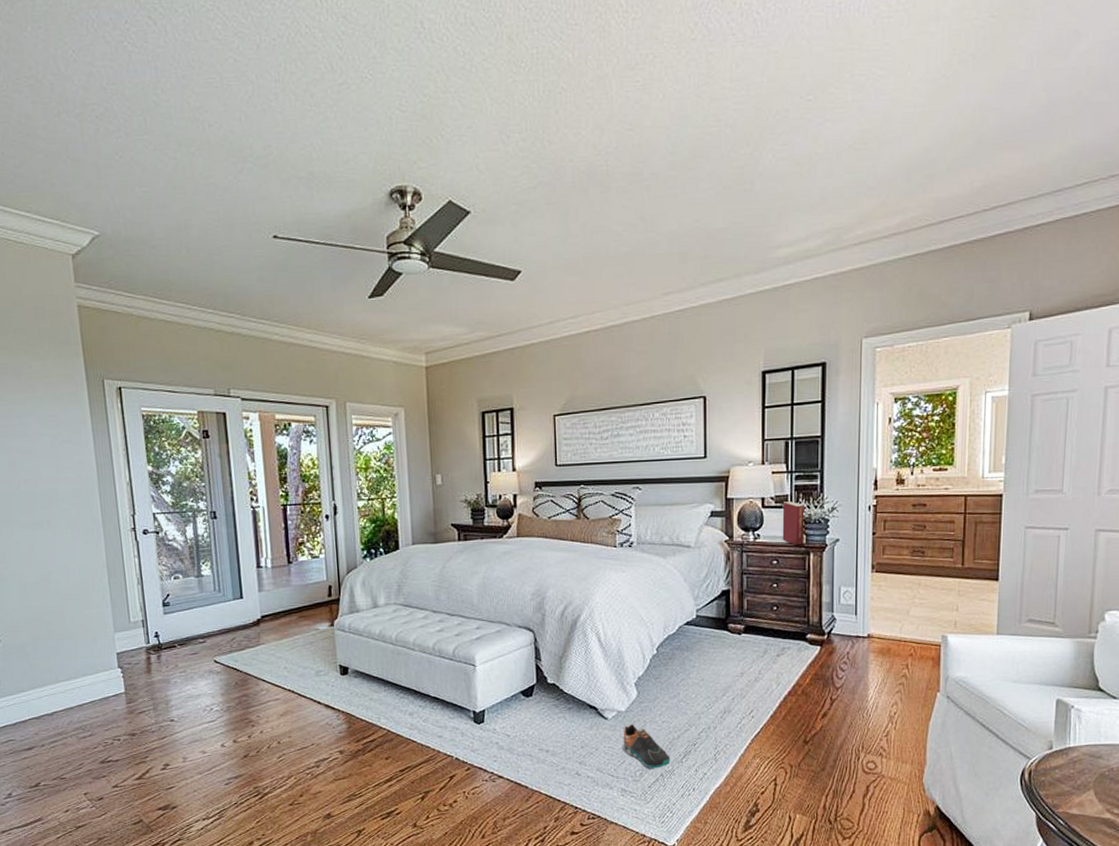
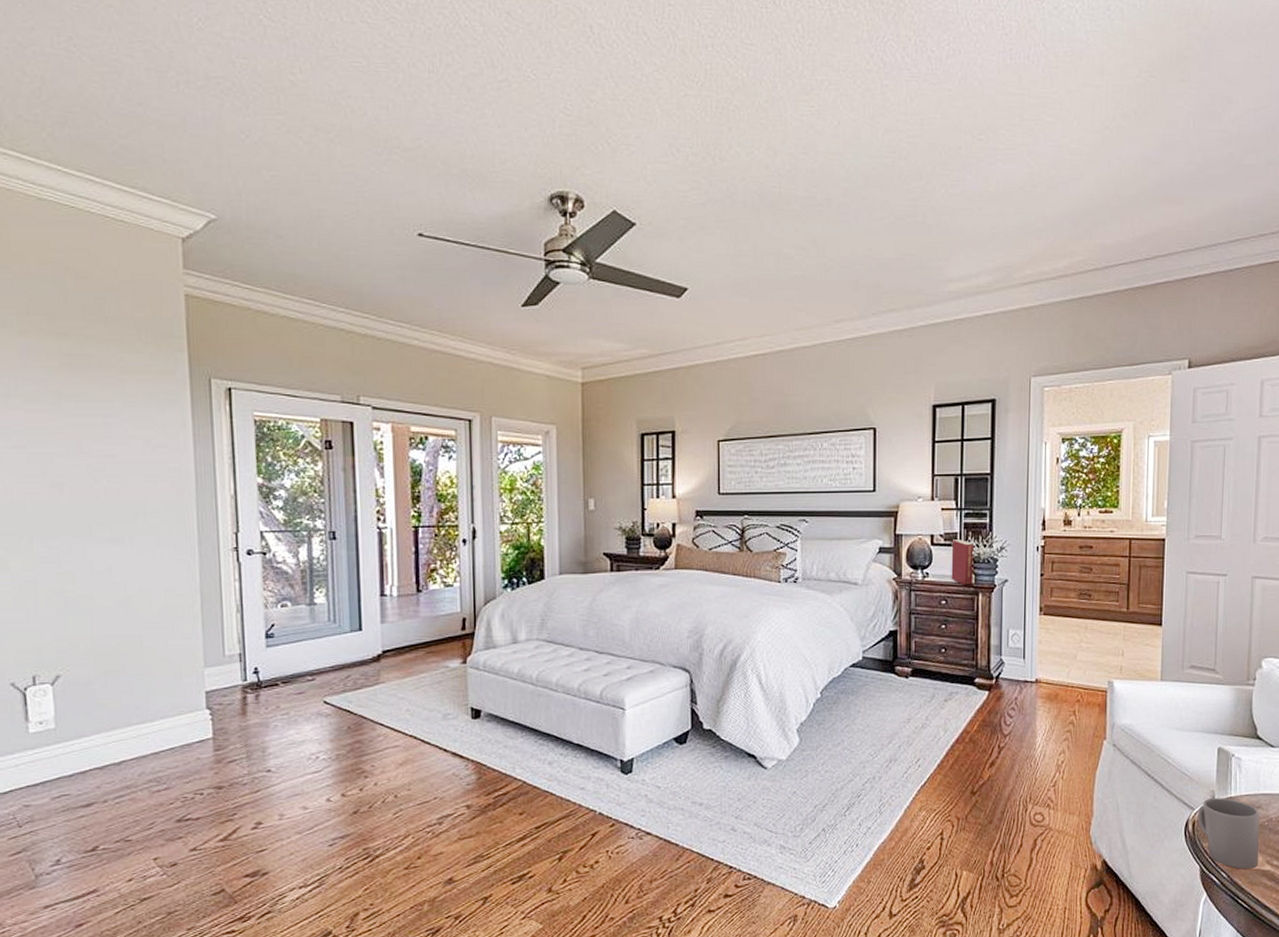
athletic shoe: present [622,724,671,769] -> none [781,774,833,823]
mug: none [1034,747,1100,817] -> present [1198,797,1260,870]

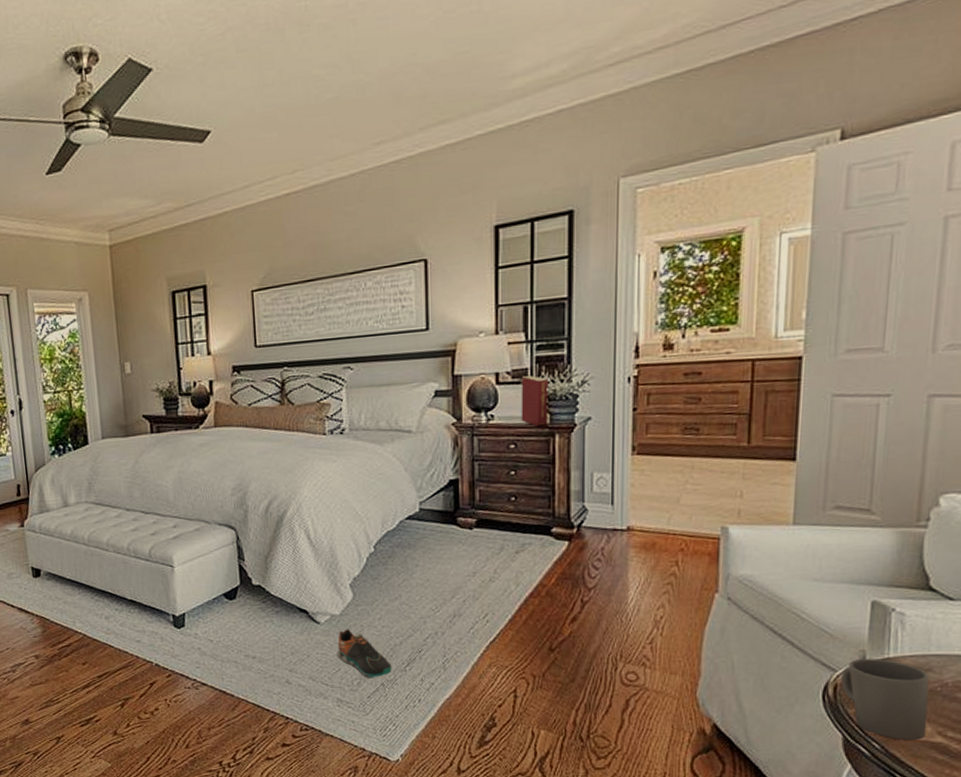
athletic shoe: none [781,774,833,823] -> present [336,629,392,677]

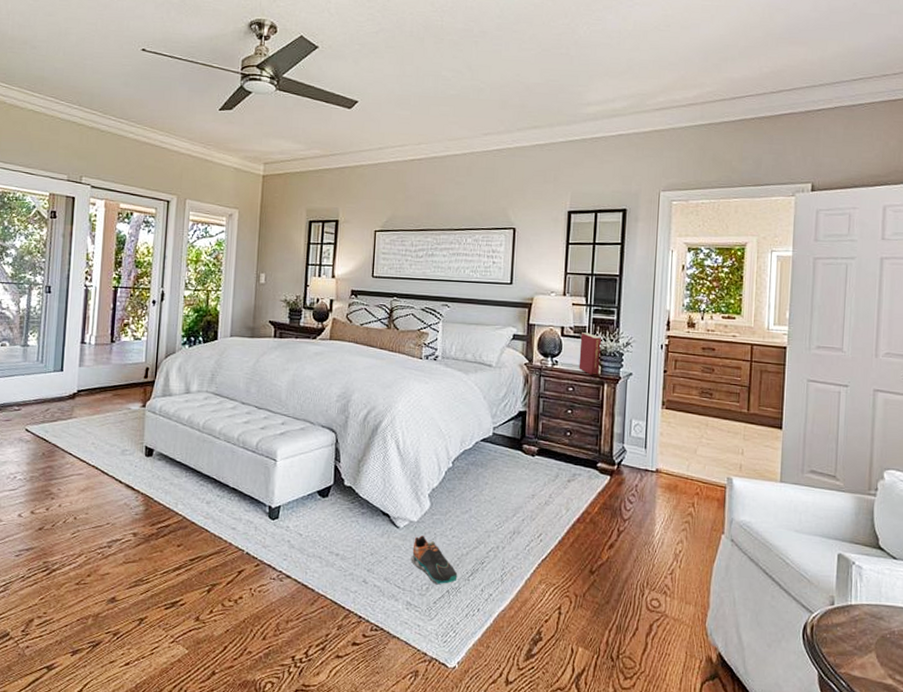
mug: present [841,658,930,740] -> none [816,603,882,681]

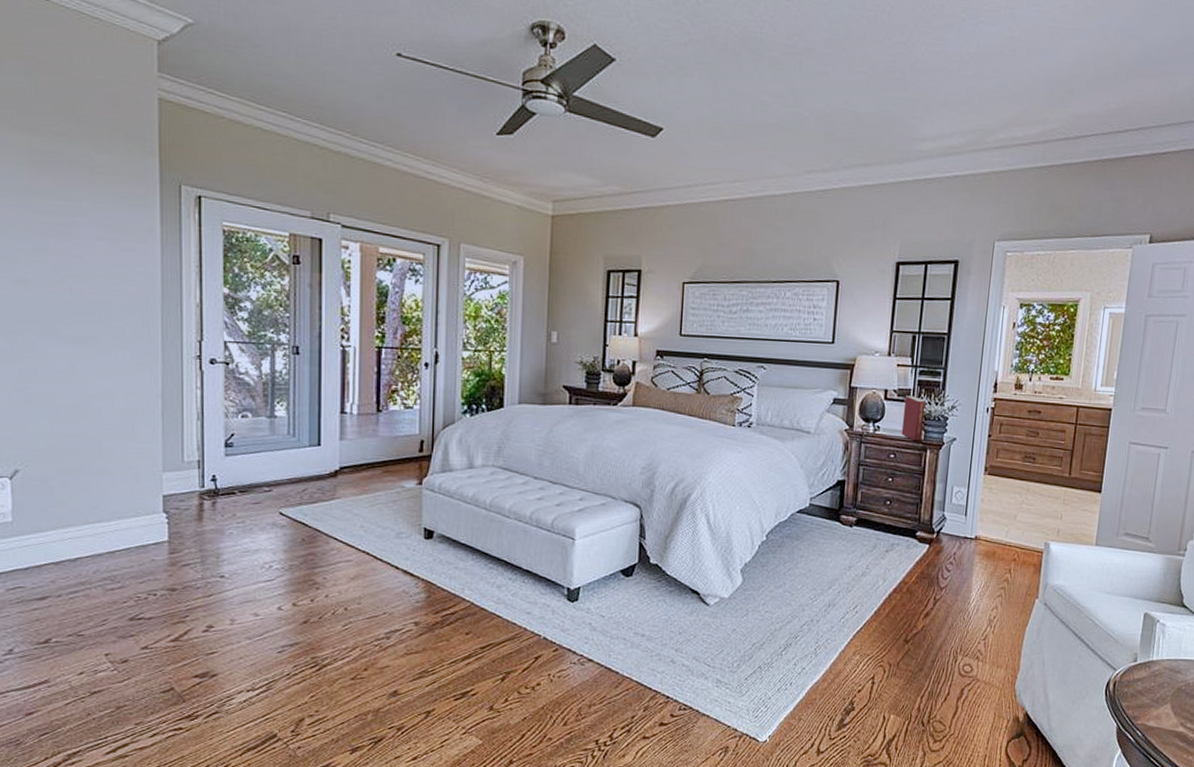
athletic shoe: present [410,535,458,584] -> none [721,612,770,660]

